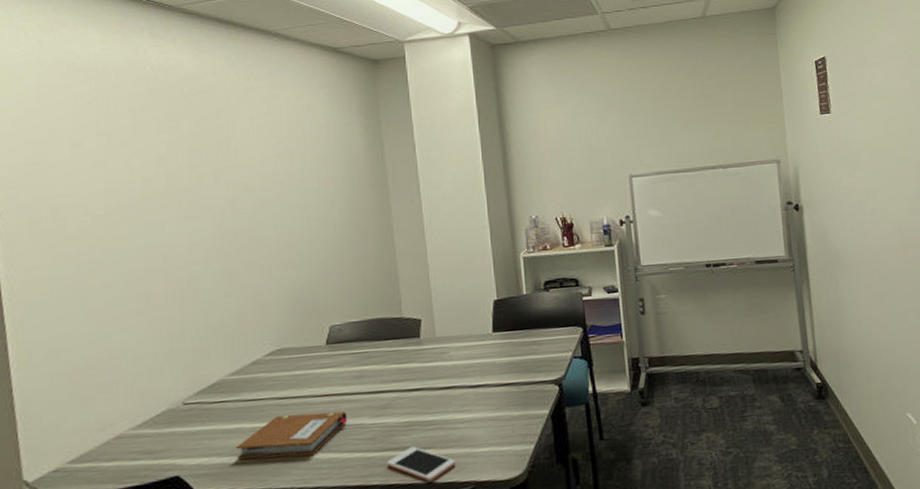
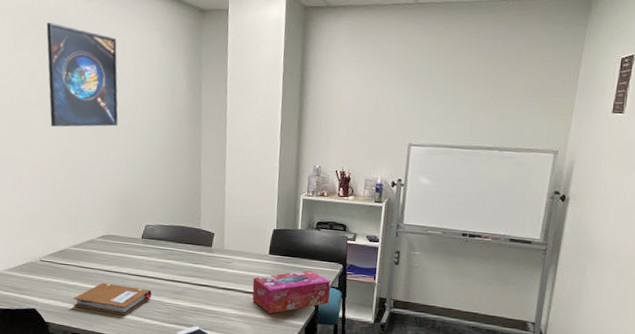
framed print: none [176,95,281,221] -> present [46,23,118,127]
tissue box: none [478,342,575,409] -> present [252,270,330,314]

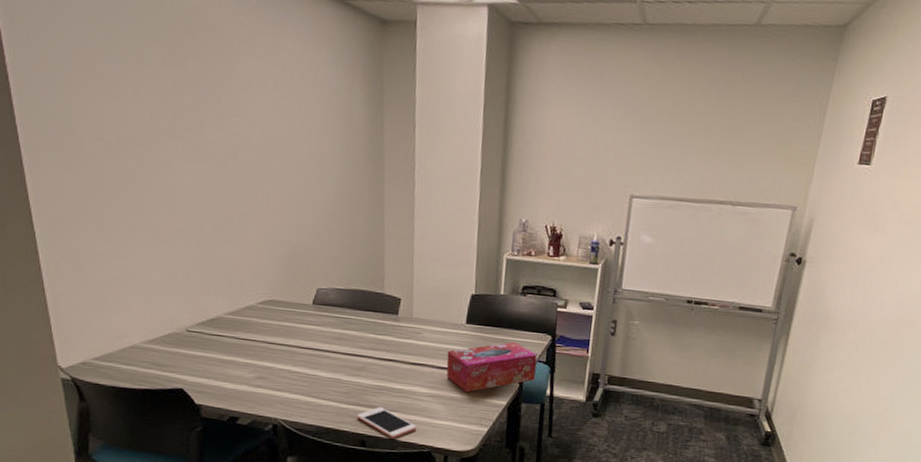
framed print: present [46,23,118,127] -> none [182,29,280,166]
notebook: present [73,282,152,316] -> none [230,357,326,396]

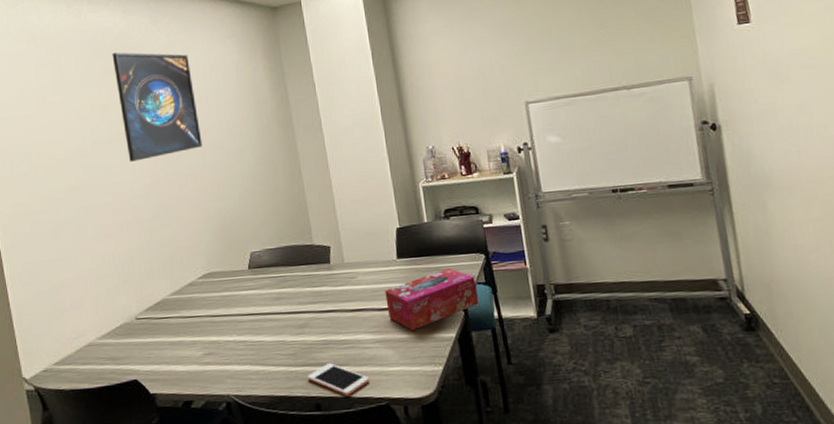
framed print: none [182,29,280,166] -> present [112,52,203,162]

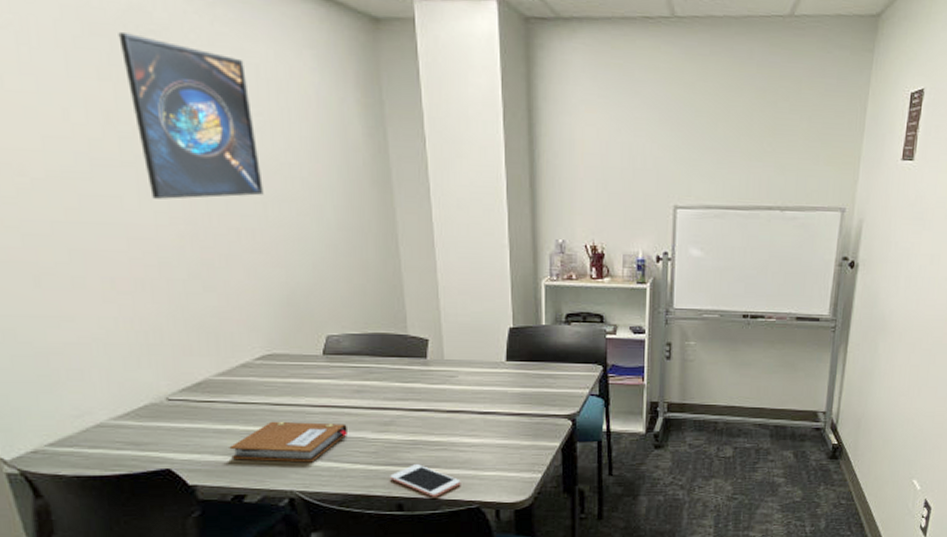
notebook: none [180,329,271,368] -> present [229,421,347,463]
tissue box: present [385,268,480,331] -> none [488,377,590,438]

